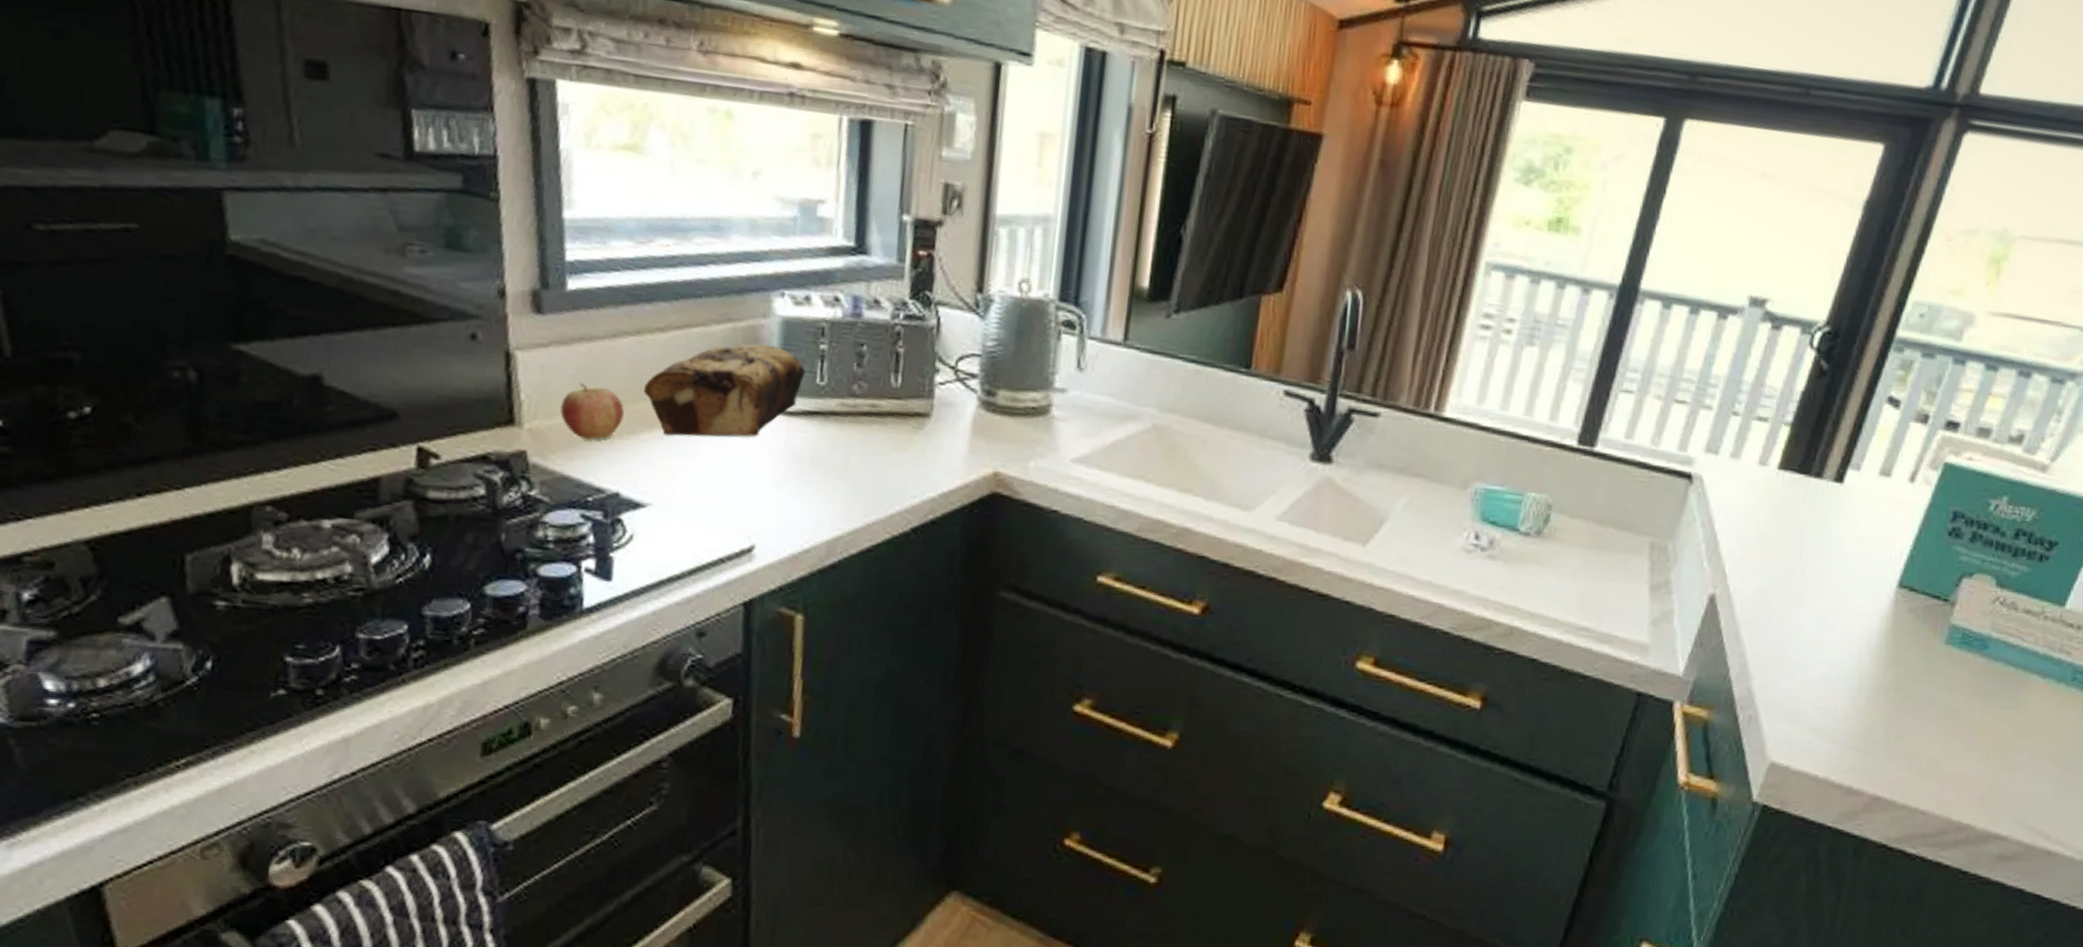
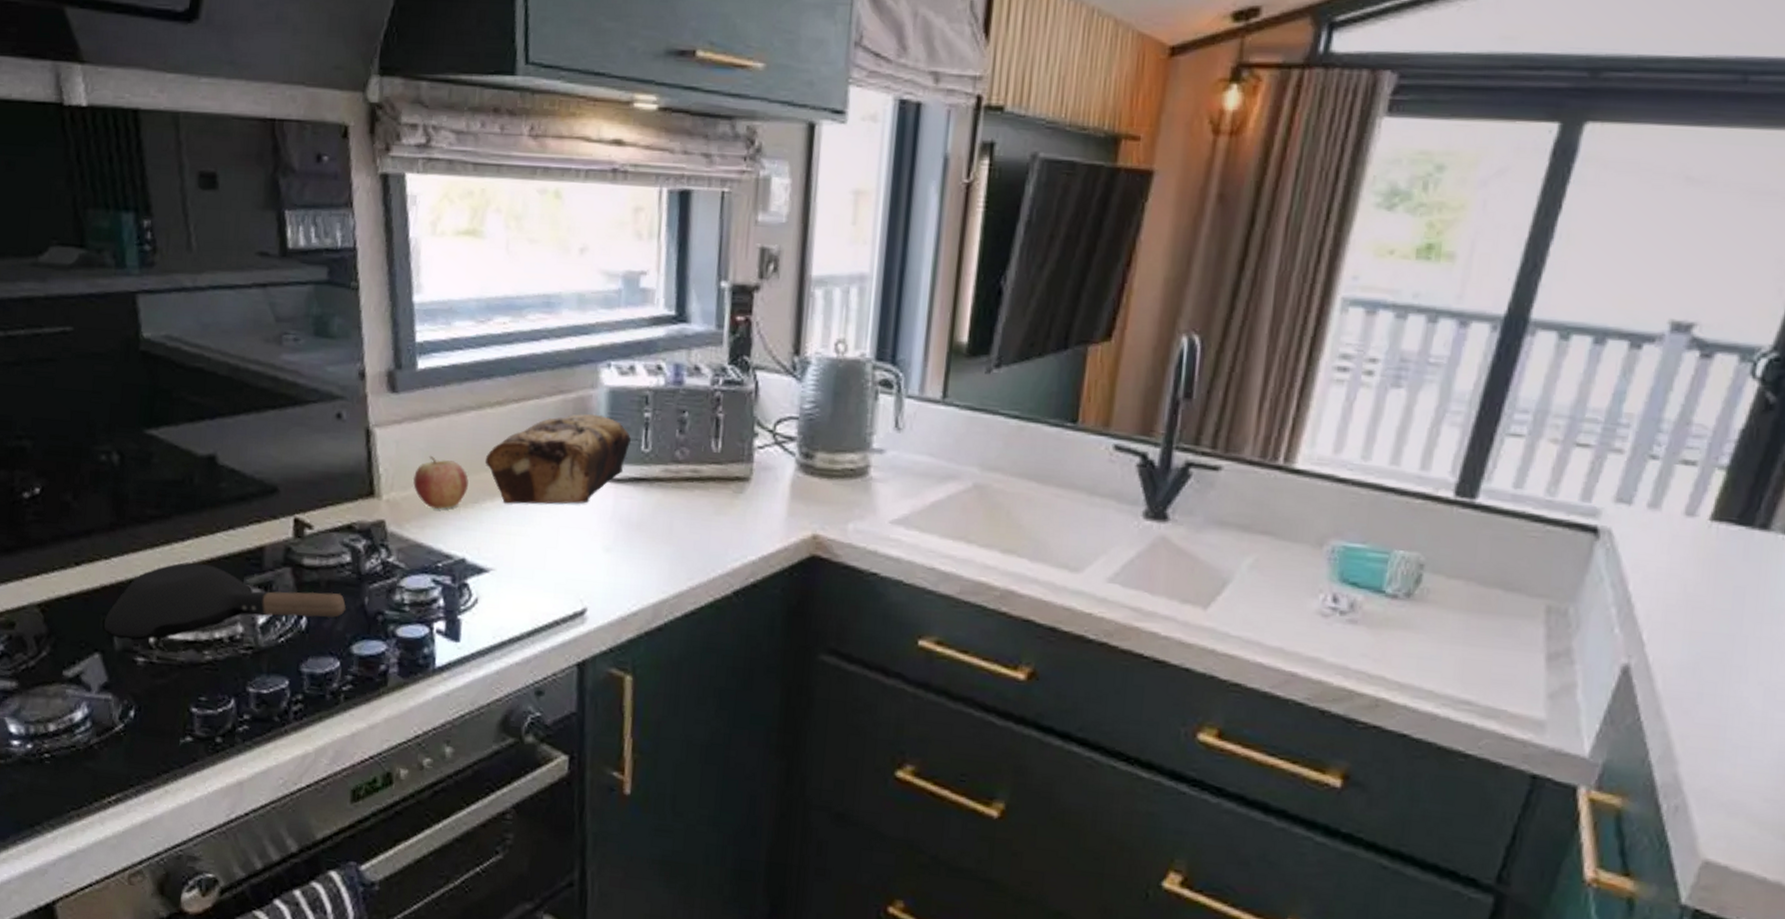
frying pan: none [173,494,480,581] -> present [103,562,347,640]

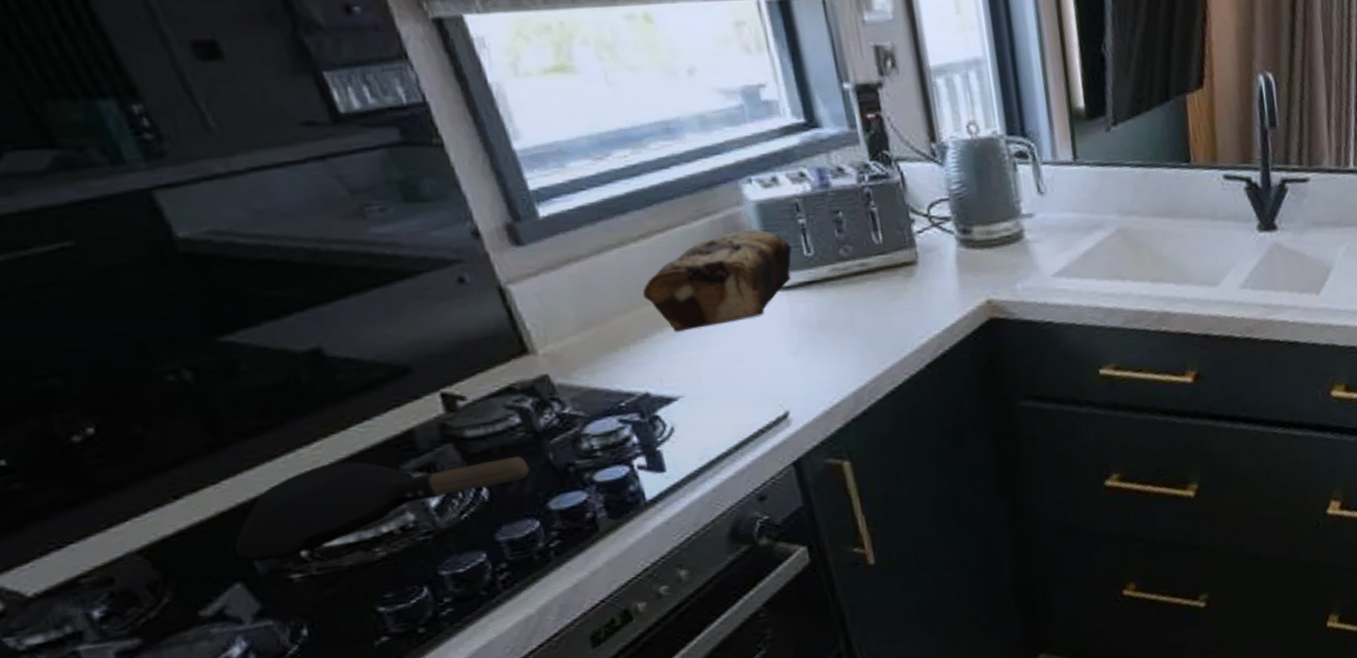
fruit: present [412,456,469,509] -> none [567,301,632,352]

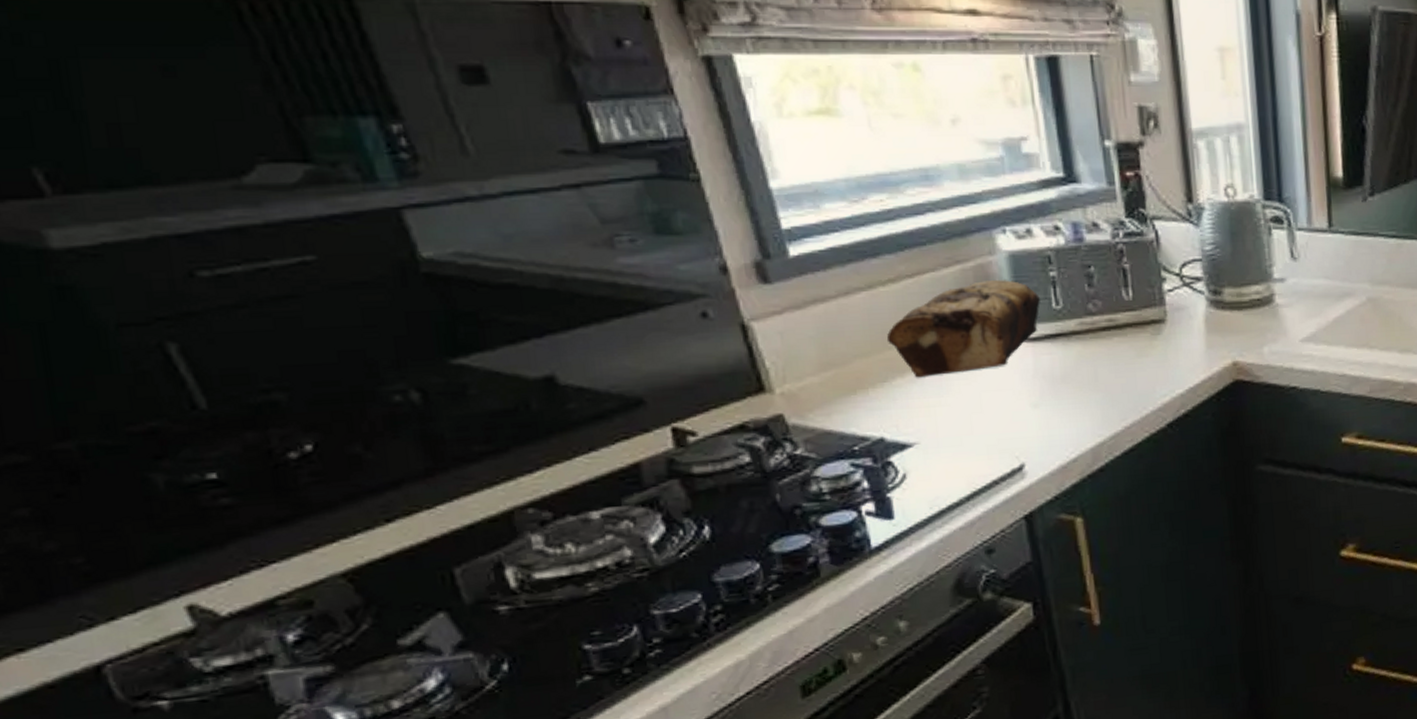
frying pan: present [234,456,531,563] -> none [442,493,756,592]

